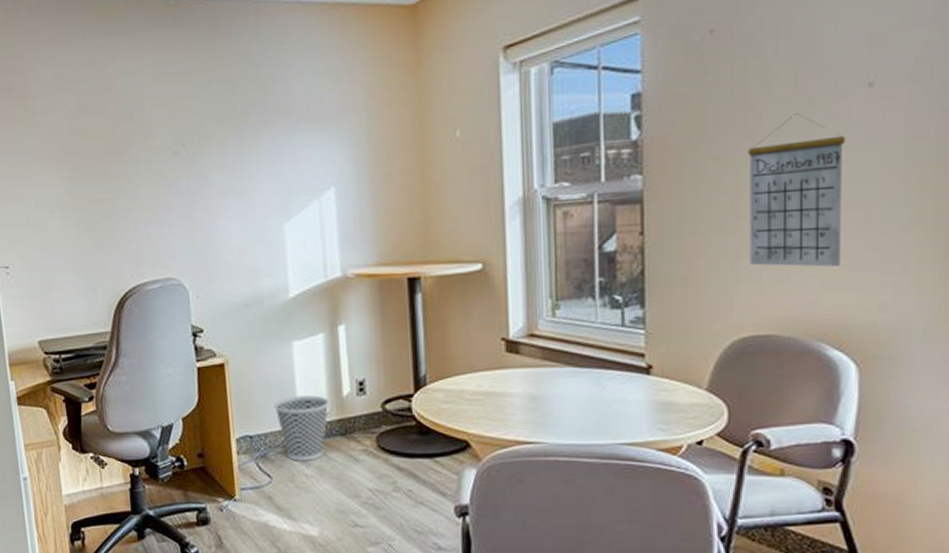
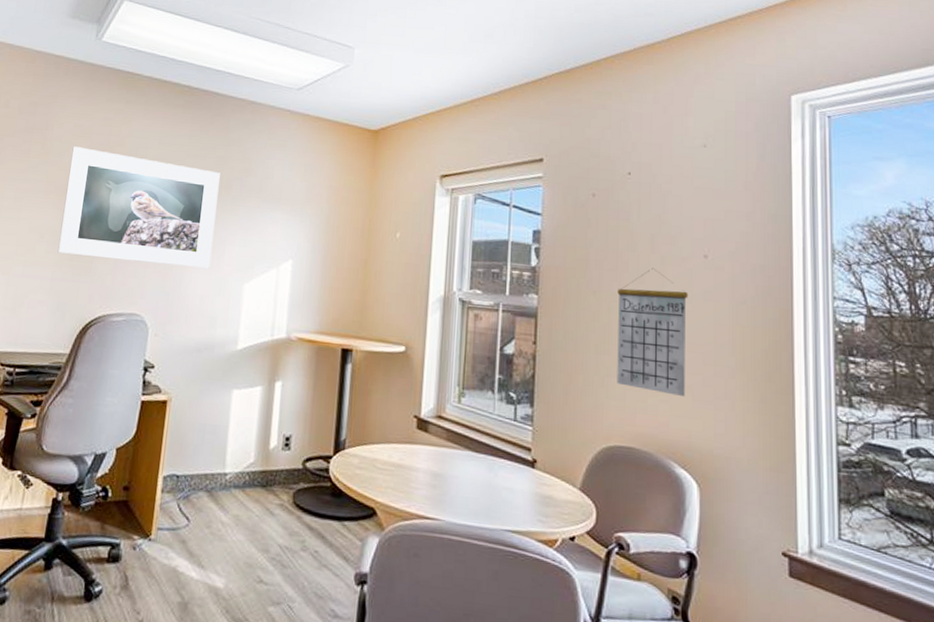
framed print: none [59,98,242,226] -> present [57,146,220,270]
wastebasket: present [274,395,329,461] -> none [205,442,256,509]

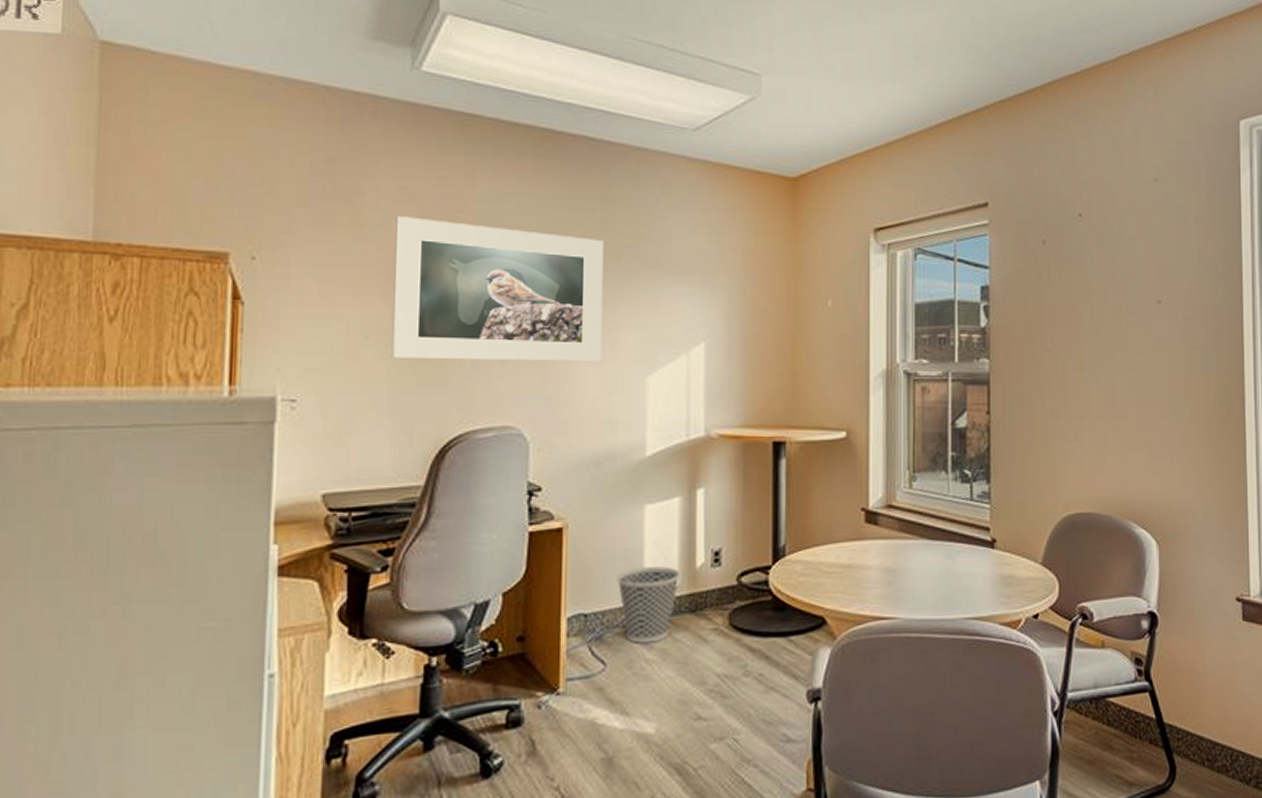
wastebasket: none [205,442,256,509] -> present [617,566,680,644]
calendar: present [617,267,688,396] -> none [1072,318,1143,453]

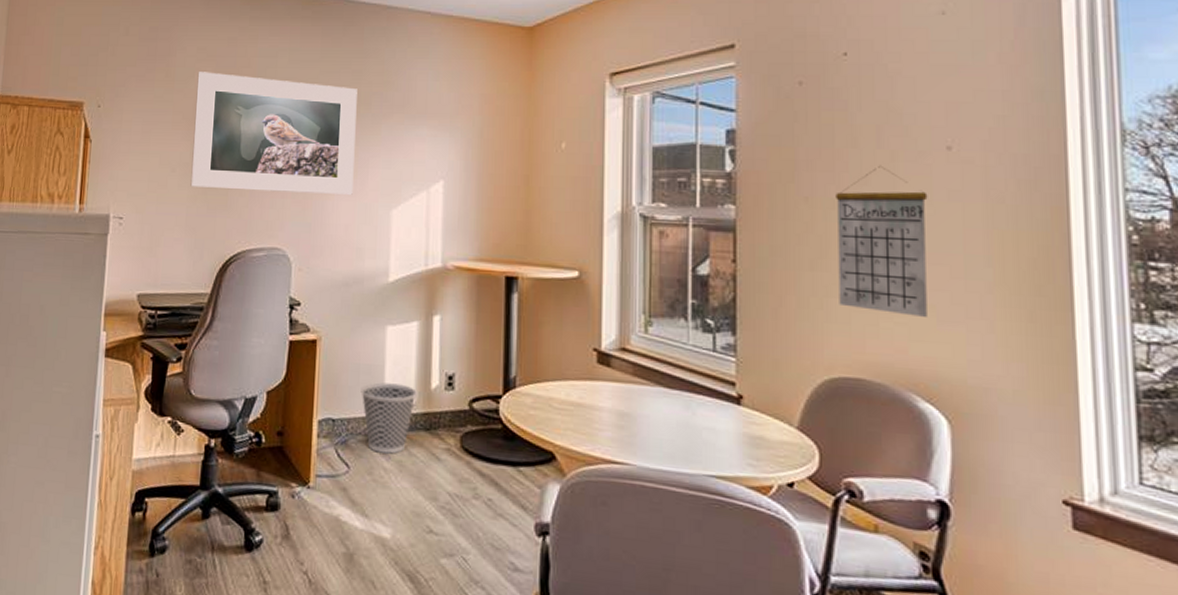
calendar: none [1072,318,1143,453] -> present [836,165,928,317]

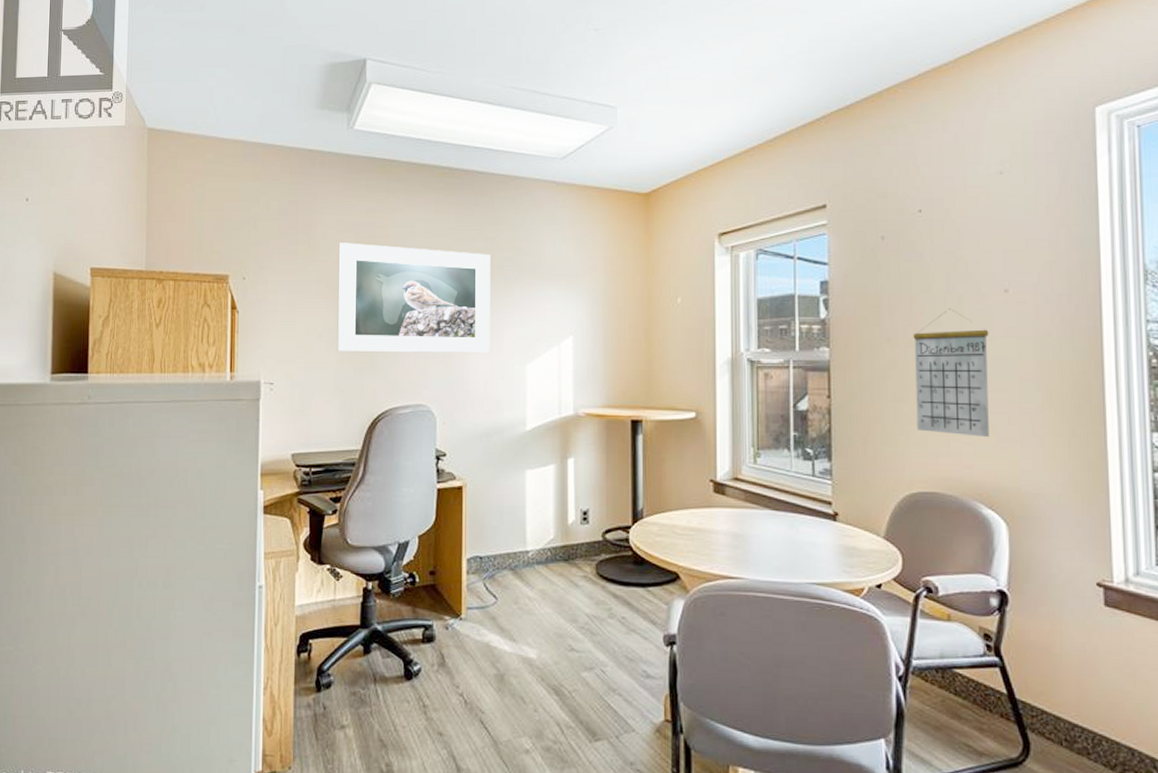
wastebasket: present [361,382,417,454] -> none [505,521,555,584]

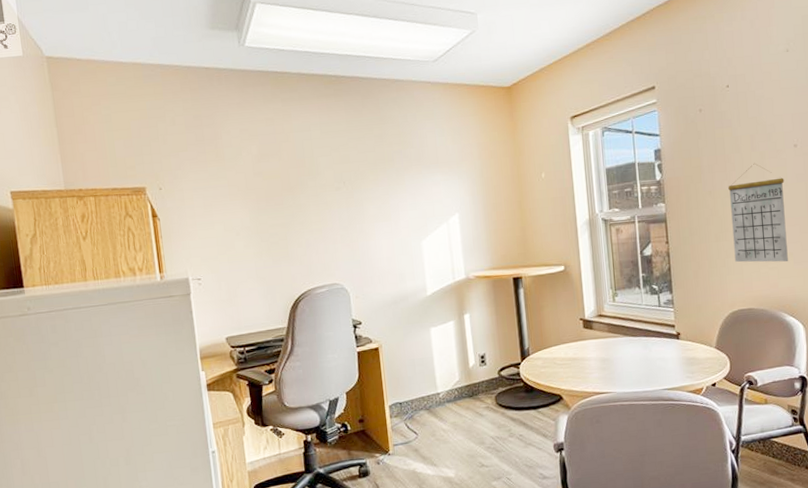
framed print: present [337,242,491,354] -> none [244,149,390,245]

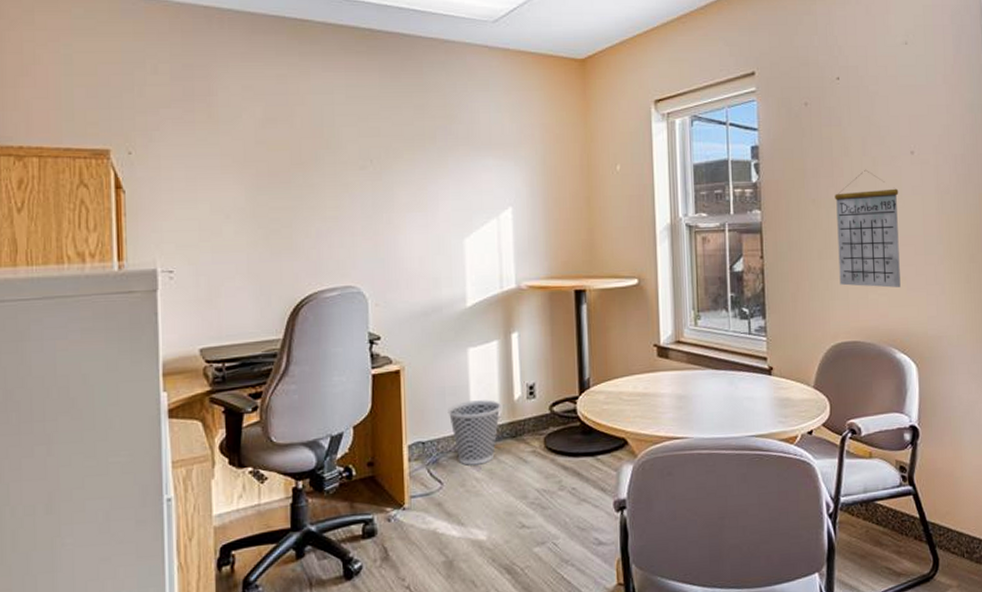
wastebasket: none [418,368,460,420] -> present [448,400,501,465]

